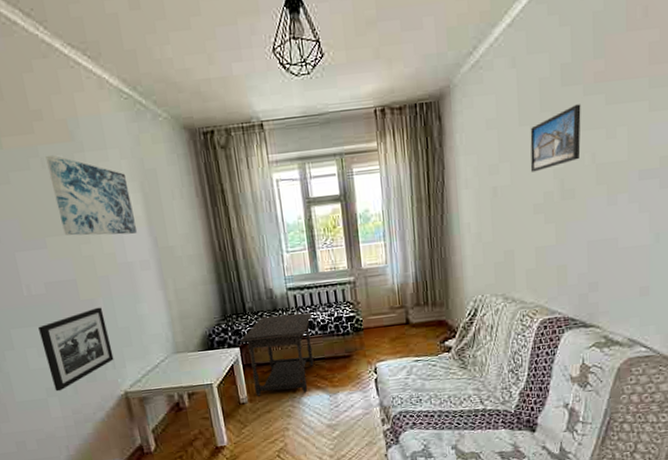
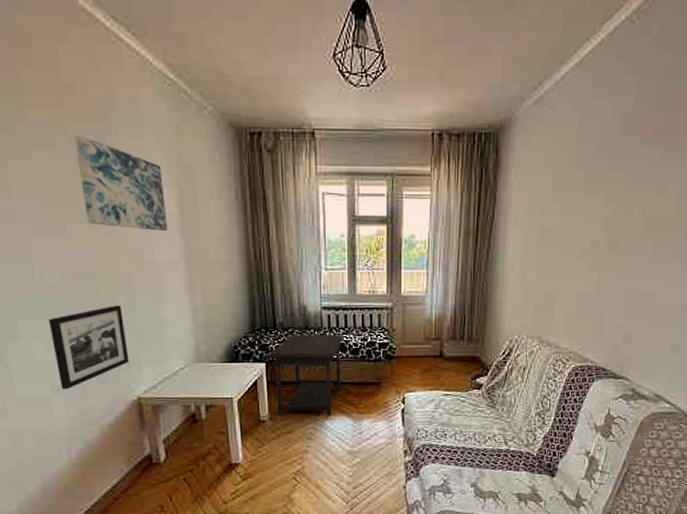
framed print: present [530,104,581,172] -> none [580,155,637,218]

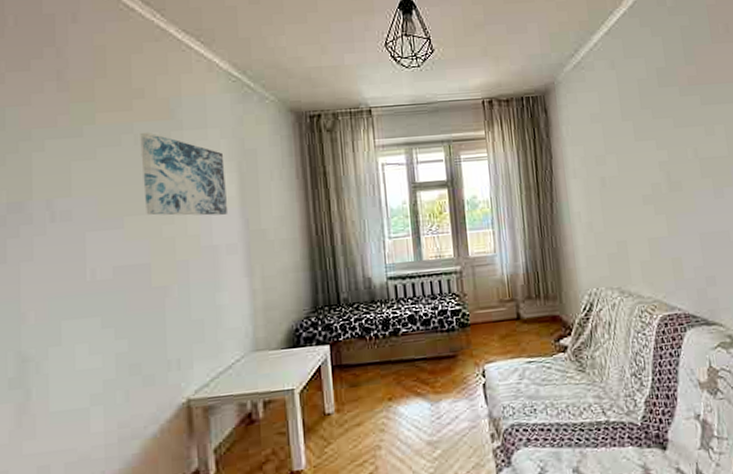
picture frame: present [49,305,130,390] -> none [96,295,180,399]
side table: present [267,333,344,417] -> none [331,304,414,405]

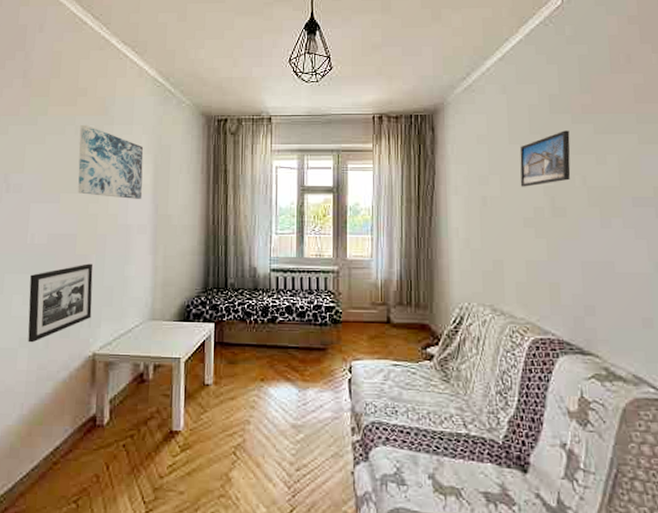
picture frame: none [96,295,180,399] -> present [28,263,93,343]
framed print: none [633,103,683,164] -> present [520,130,571,187]

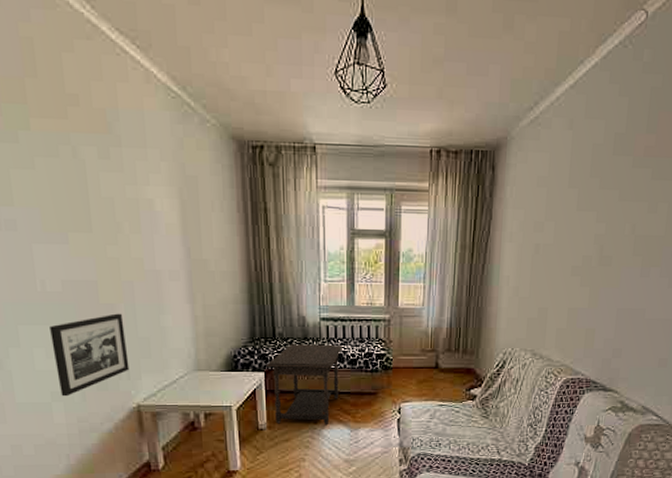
wall art: present [78,124,144,199] -> none [78,144,170,241]
side table: none [216,295,291,384] -> present [266,344,342,426]
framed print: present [520,130,571,187] -> none [573,175,629,235]

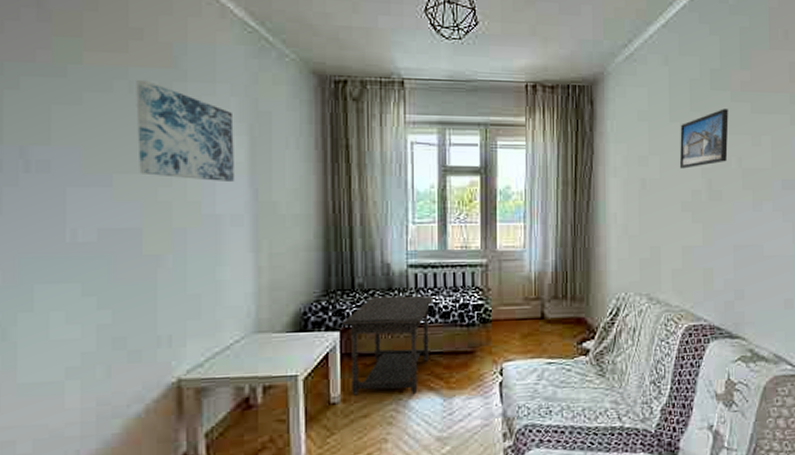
picture frame: present [50,313,130,397] -> none [75,266,172,373]
wall art: none [78,144,170,241] -> present [136,79,235,181]
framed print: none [573,175,629,235] -> present [679,109,729,169]

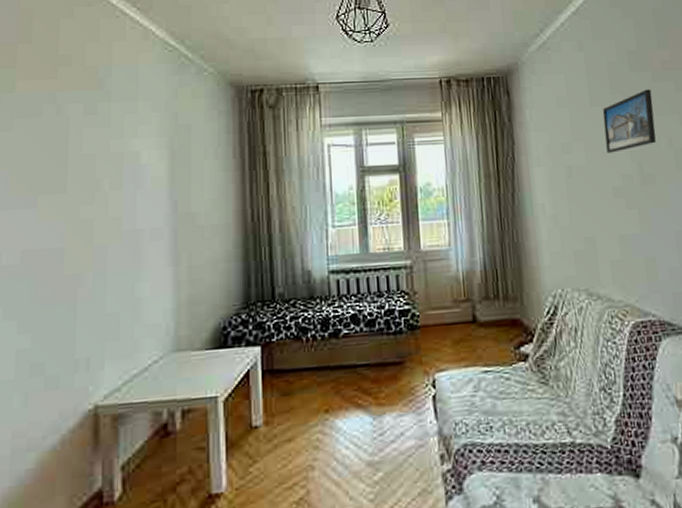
wall art: present [136,79,235,181] -> none [62,102,156,196]
side table: present [342,295,433,396] -> none [263,302,357,417]

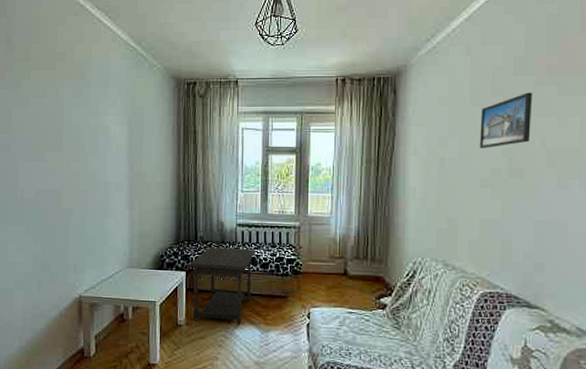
side table: none [263,302,357,417] -> present [187,247,256,326]

